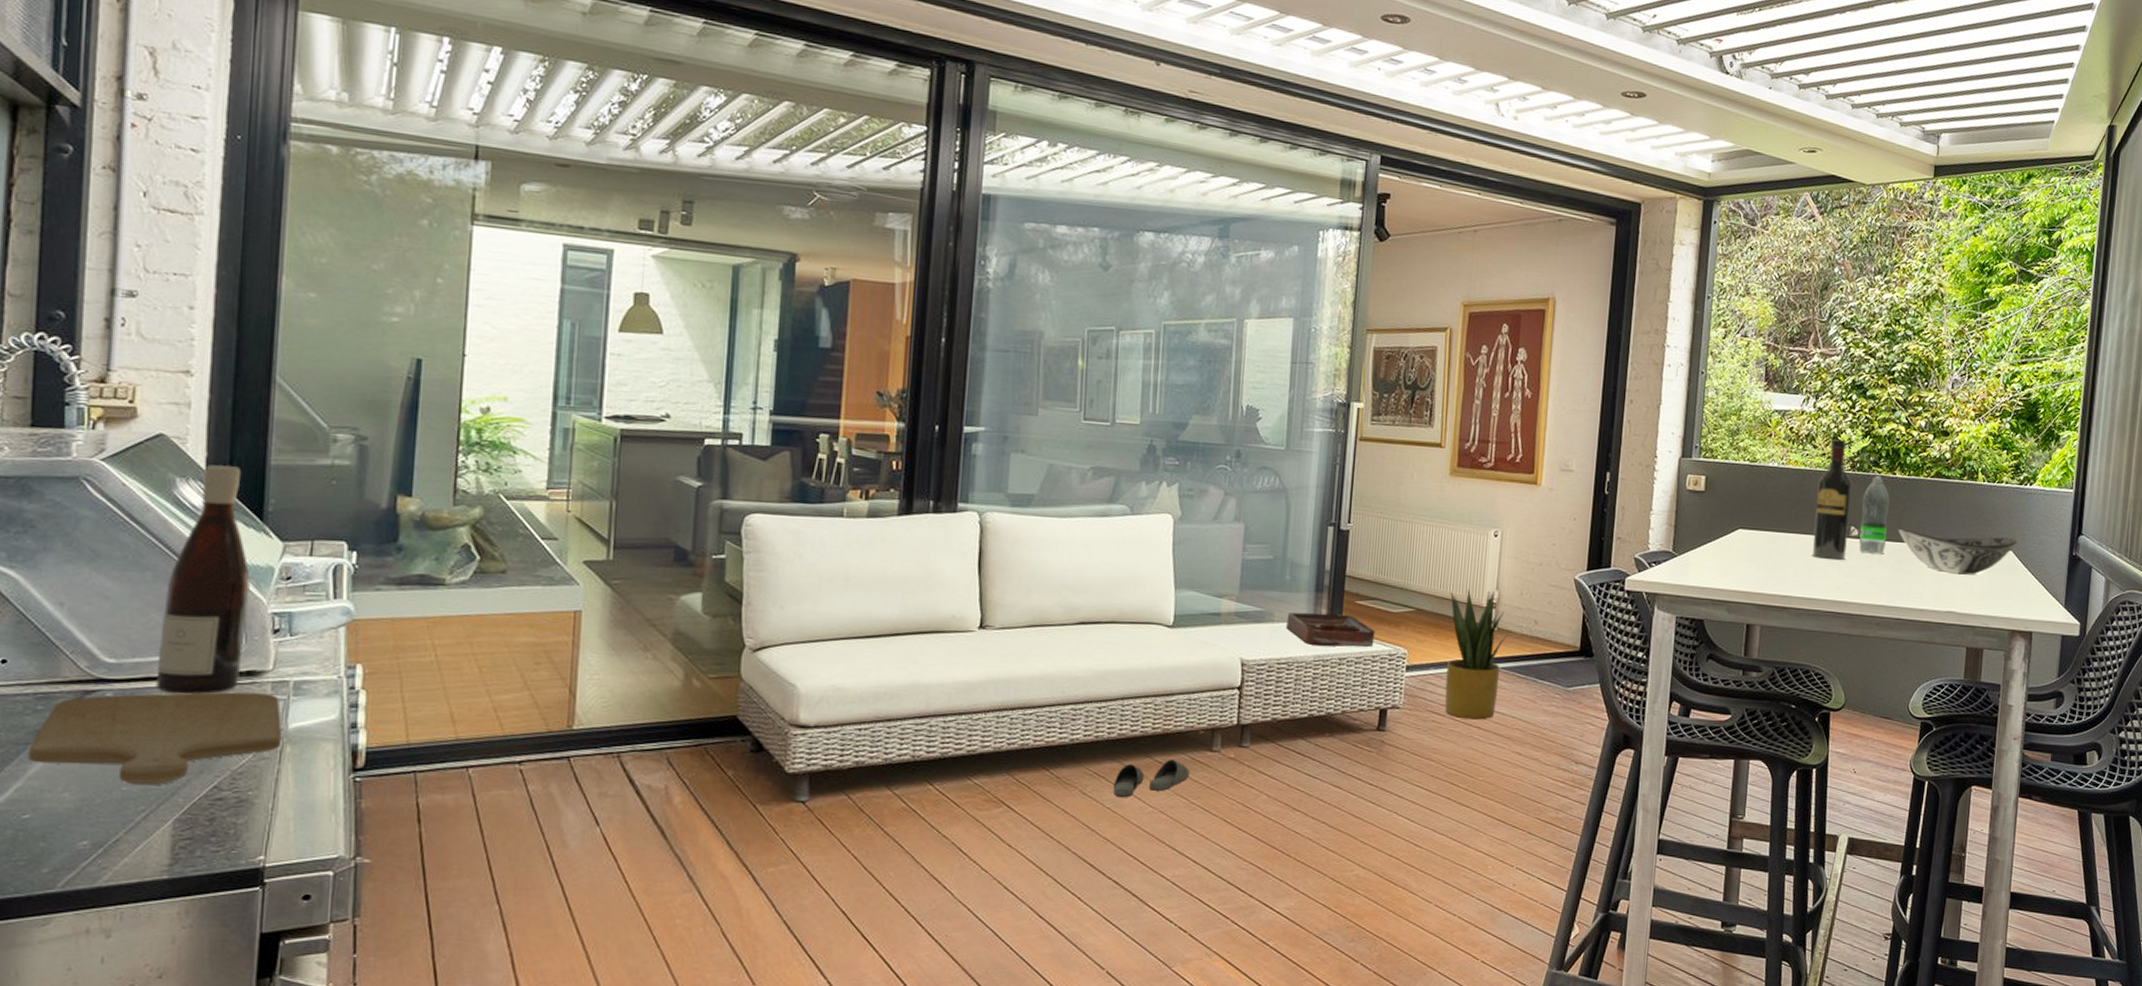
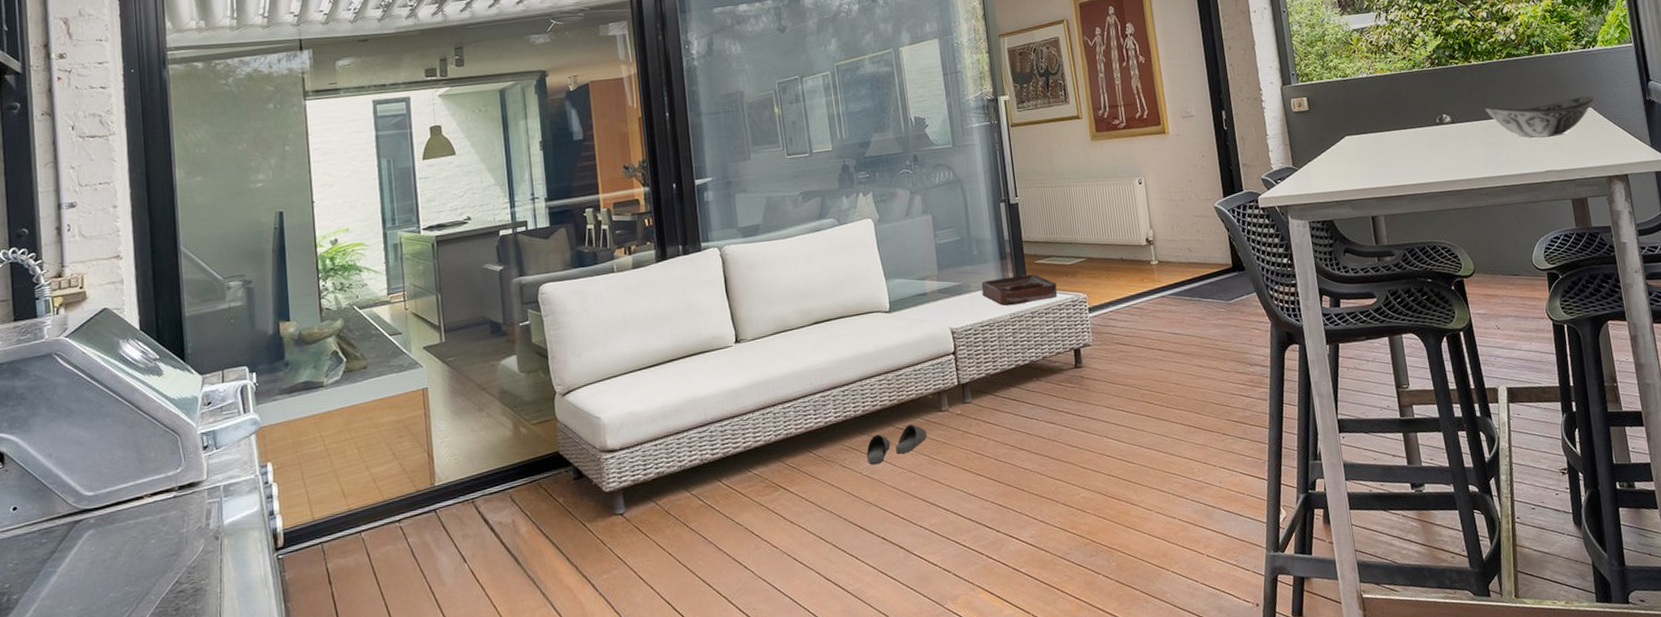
chopping board: present [28,692,281,786] -> none [40,499,220,591]
bottle: present [156,465,250,694] -> none [123,323,184,512]
planter: present [1444,589,1511,720] -> none [1112,231,1172,345]
wine bottle: present [1812,438,1852,561] -> none [1405,42,1445,148]
bottle: present [1859,473,1890,556] -> none [1447,64,1478,137]

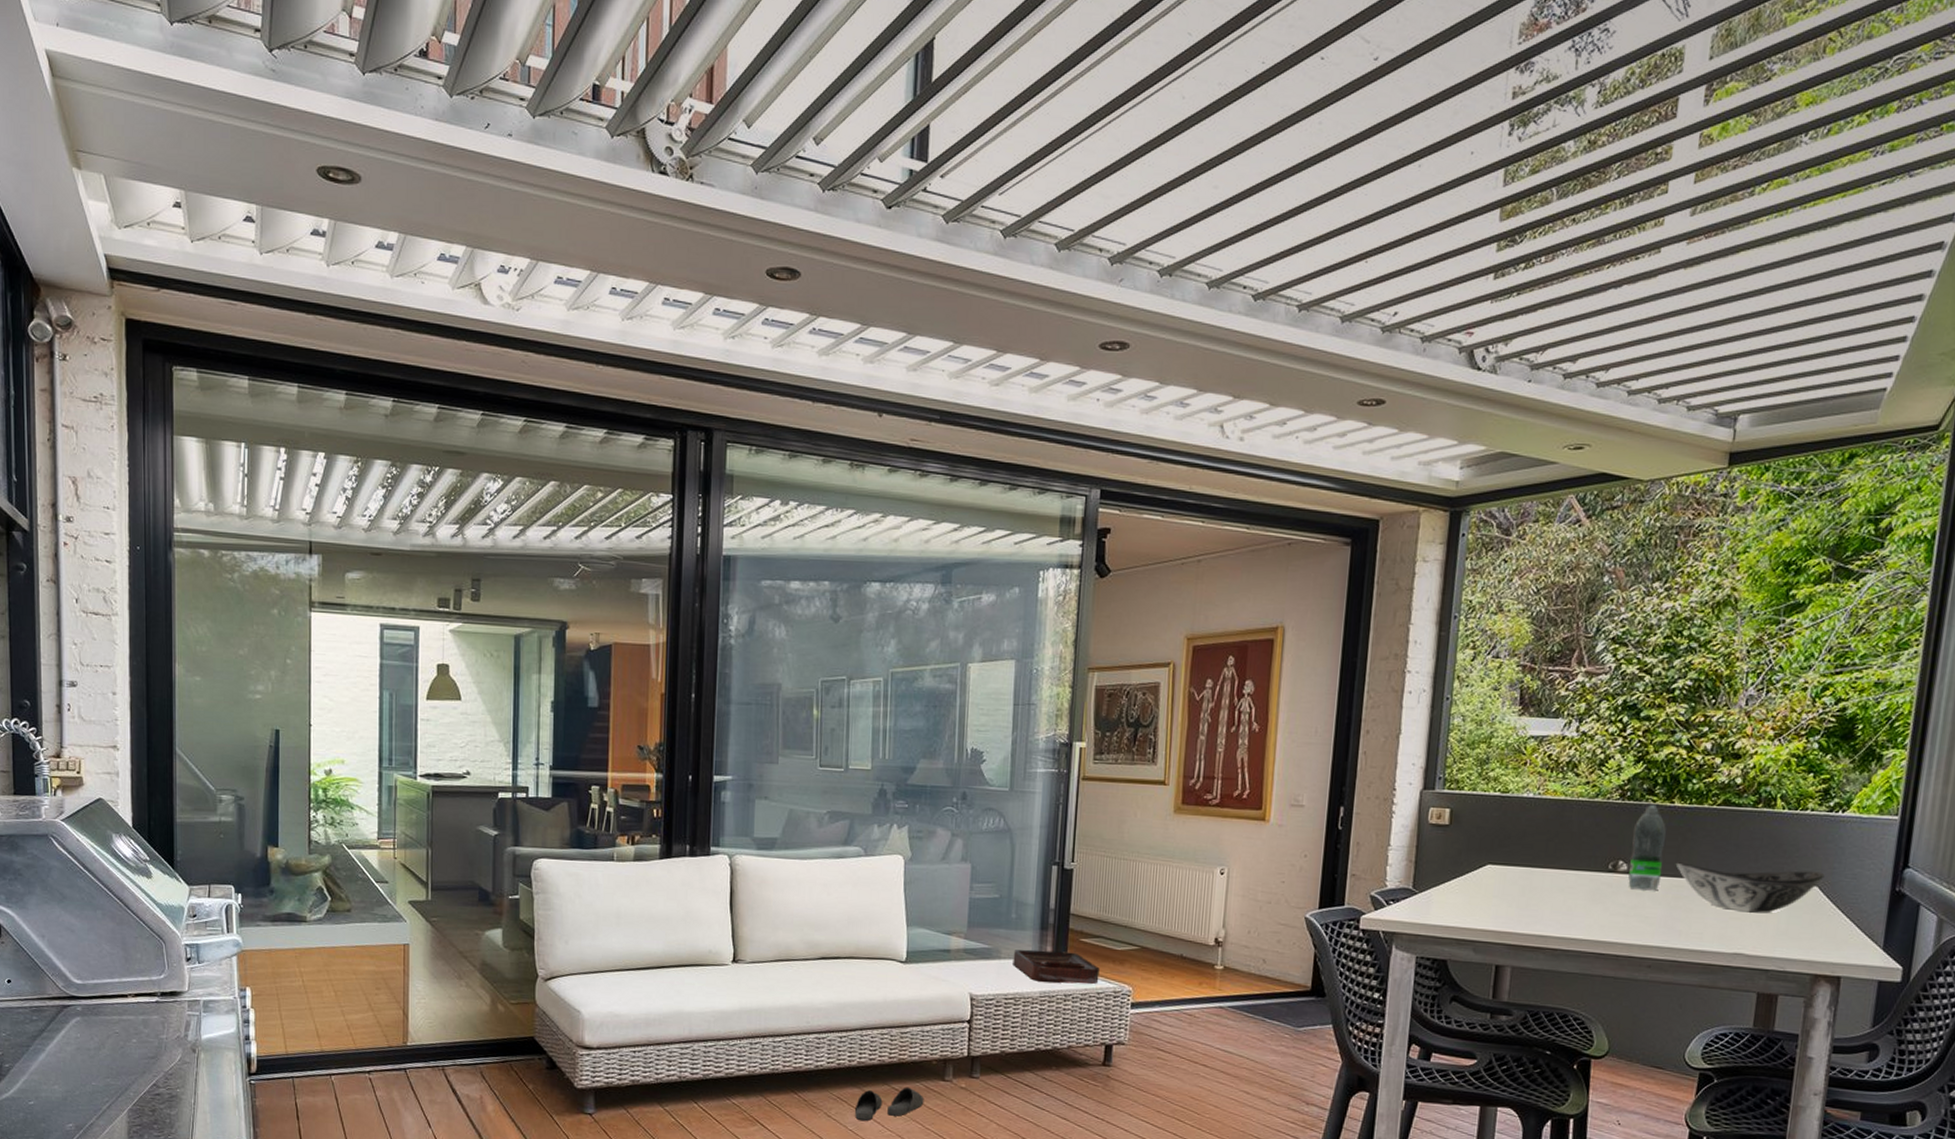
bottle: none [1447,64,1478,137] -> present [1628,802,1666,892]

